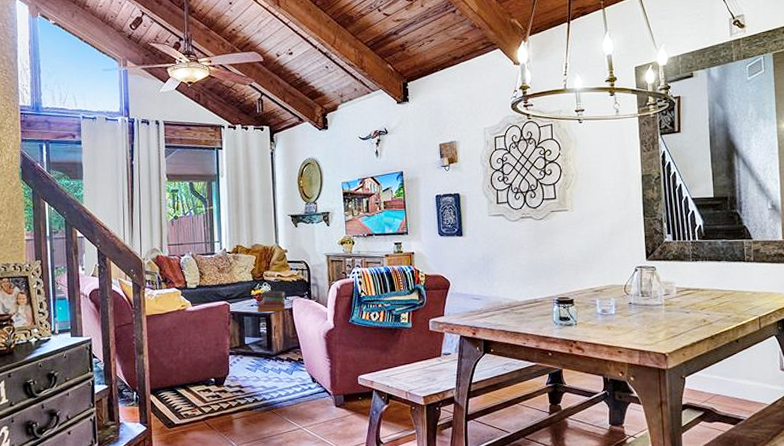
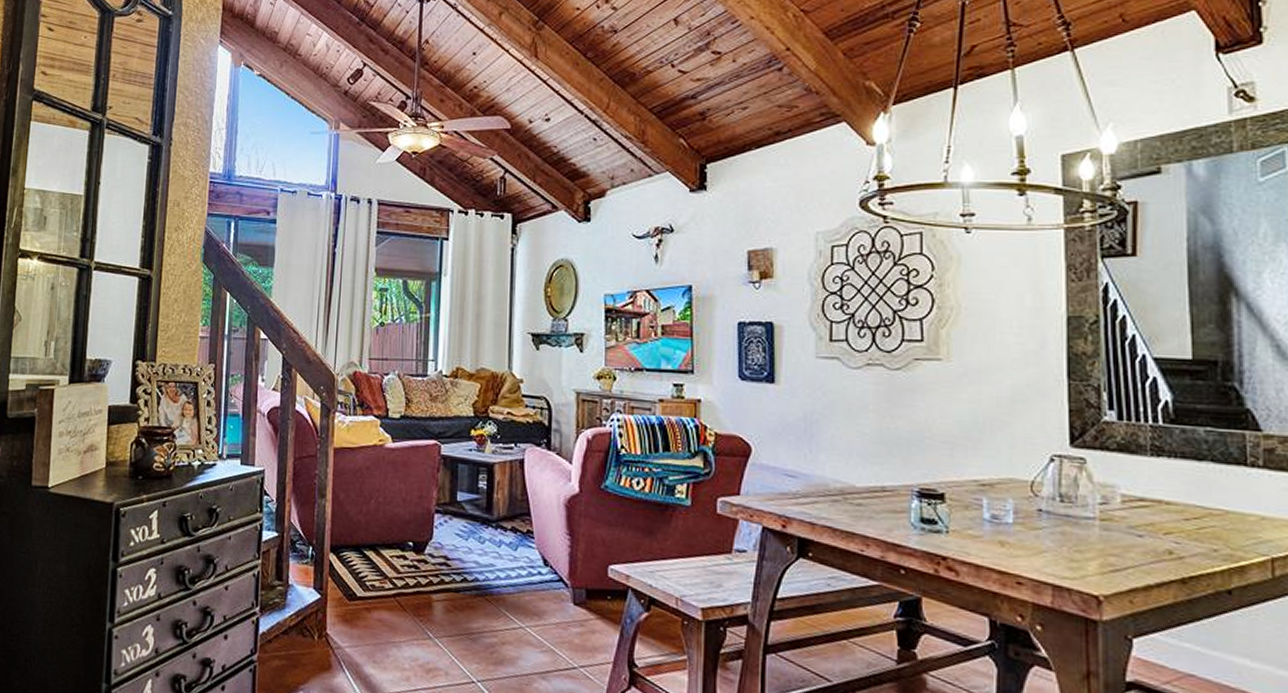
books: present [257,290,286,312] -> none [476,432,516,462]

